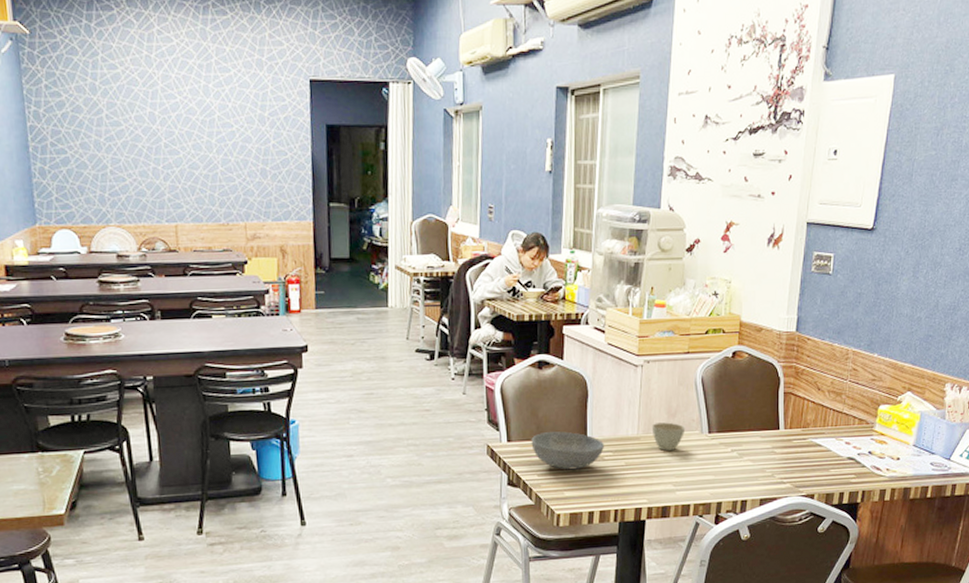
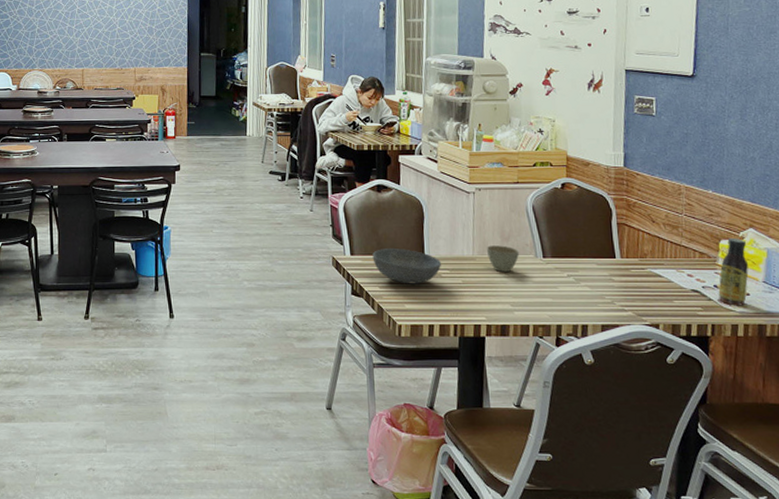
sauce bottle: none [872,402,903,471] -> present [718,237,749,306]

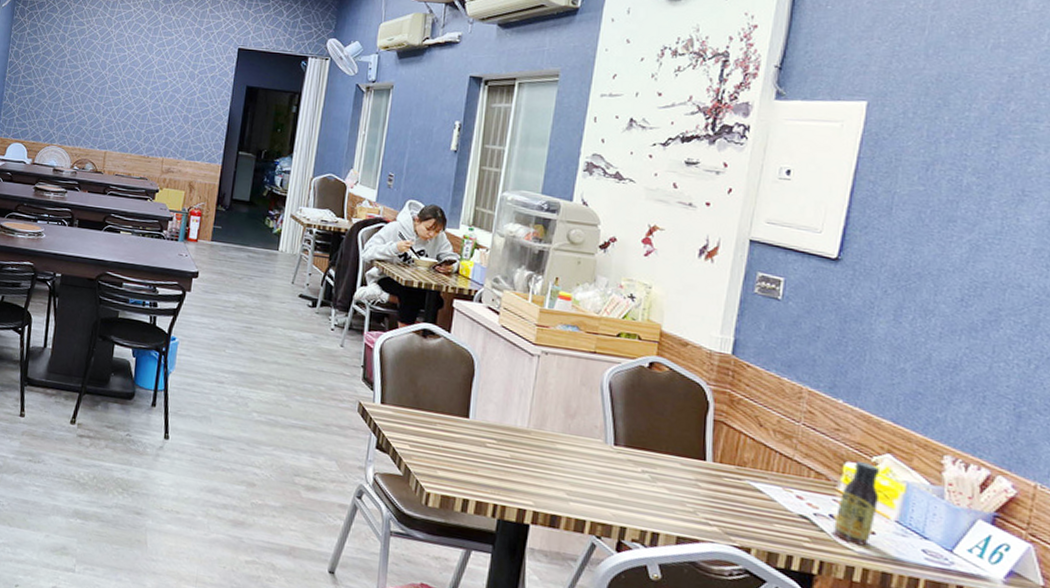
bowl: present [372,247,441,284] -> none [406,402,488,450]
cup: present [486,245,520,272] -> none [545,419,586,455]

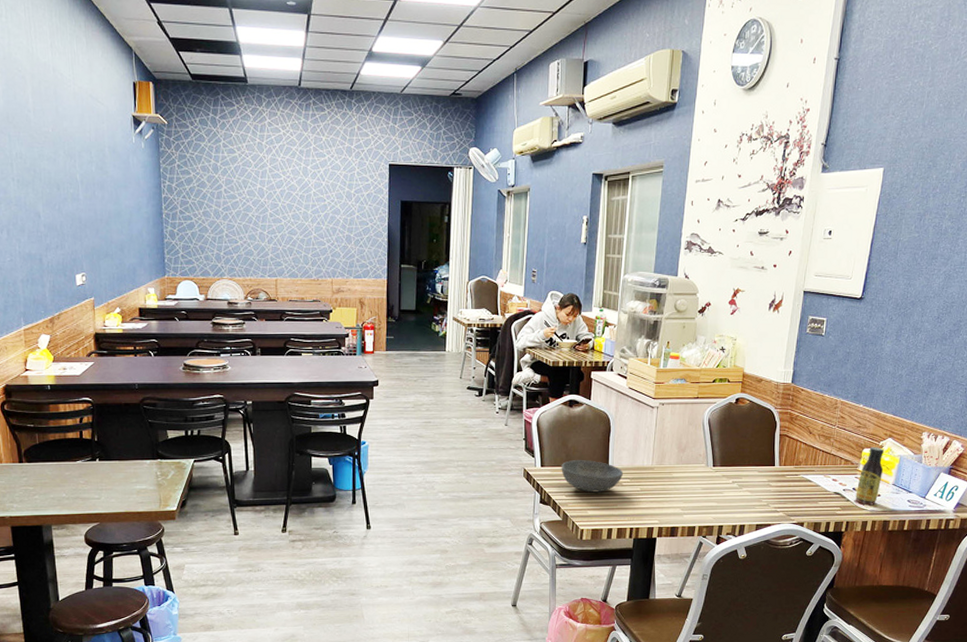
bowl: none [406,402,488,450] -> present [561,459,623,493]

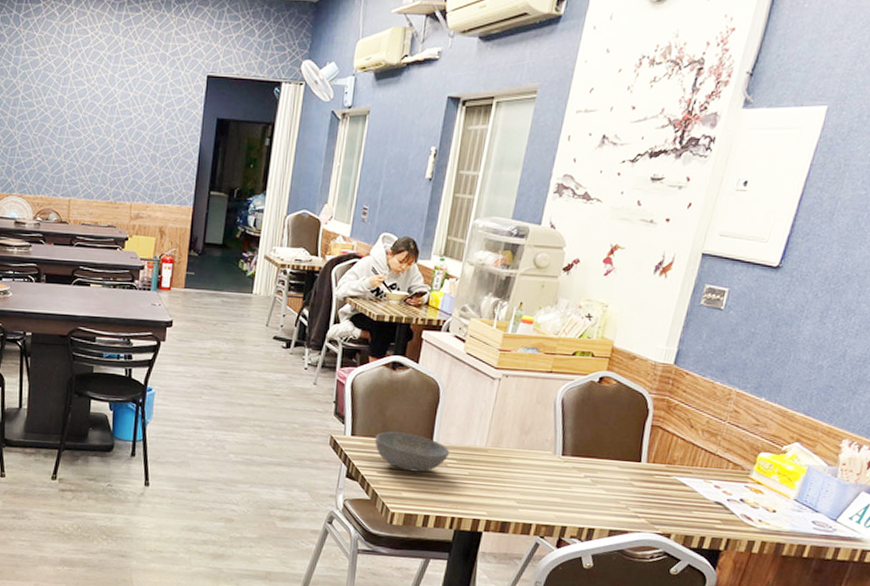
sauce bottle: present [855,446,884,506] -> none [742,450,787,523]

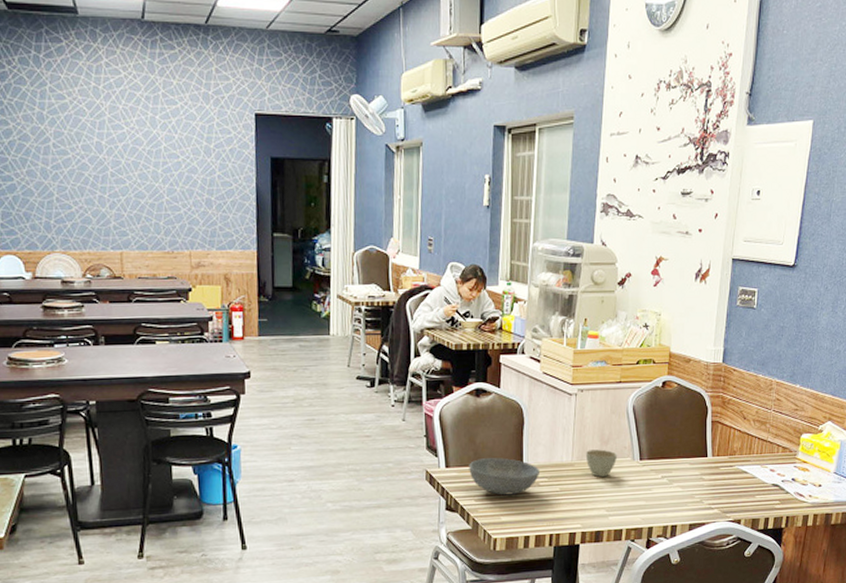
cup: none [501,437,538,467] -> present [585,449,618,477]

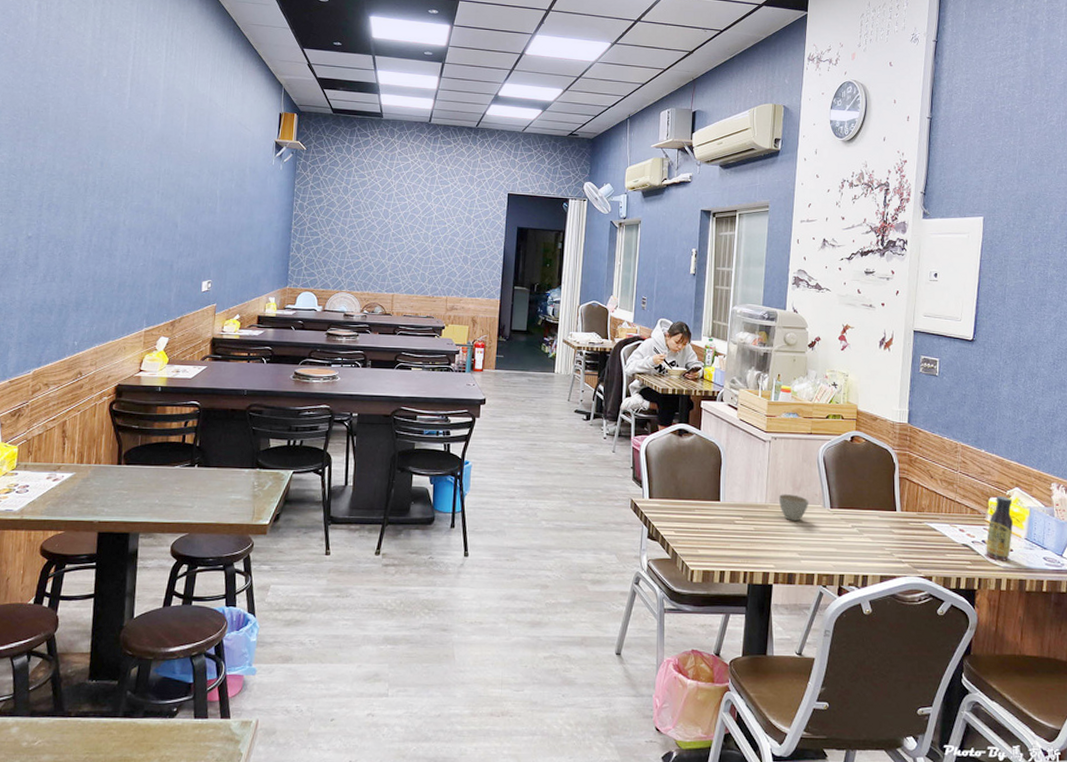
bowl: present [469,457,539,496] -> none [670,492,735,530]
sauce bottle: none [795,431,824,498] -> present [986,495,1014,561]

